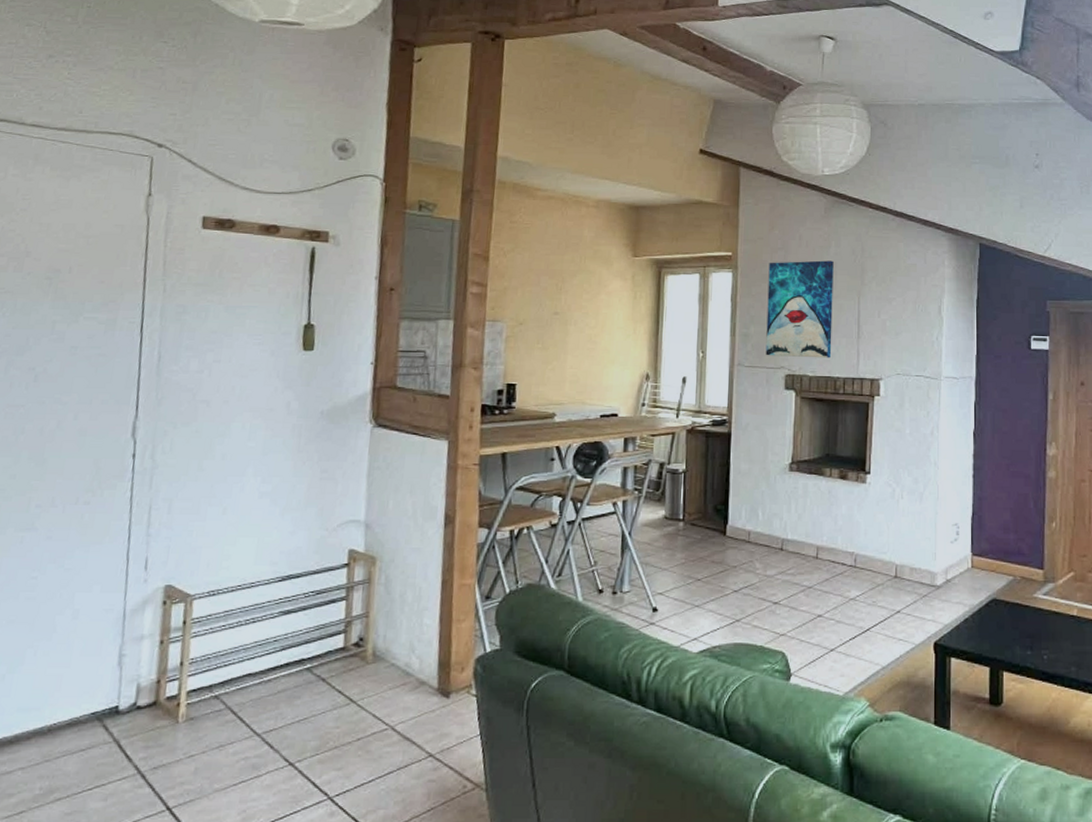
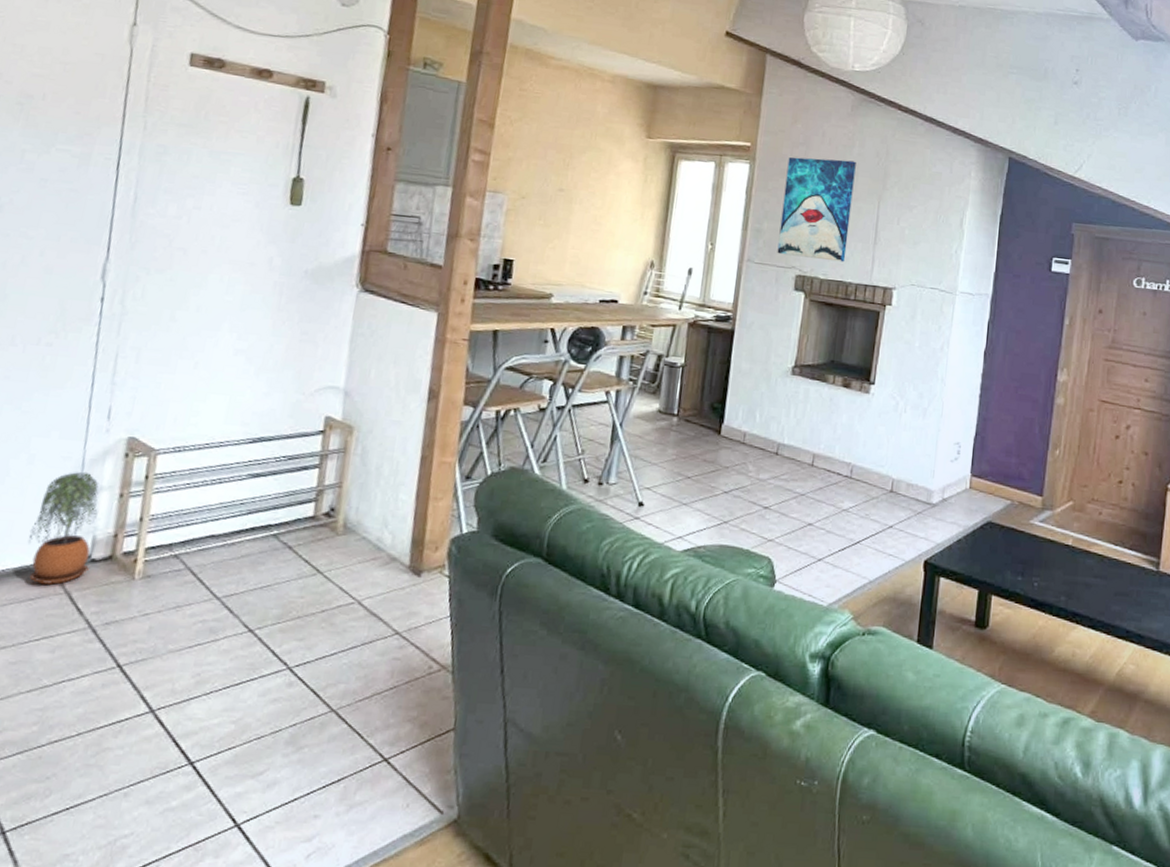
potted plant: none [77,622,141,734] -> present [28,471,99,585]

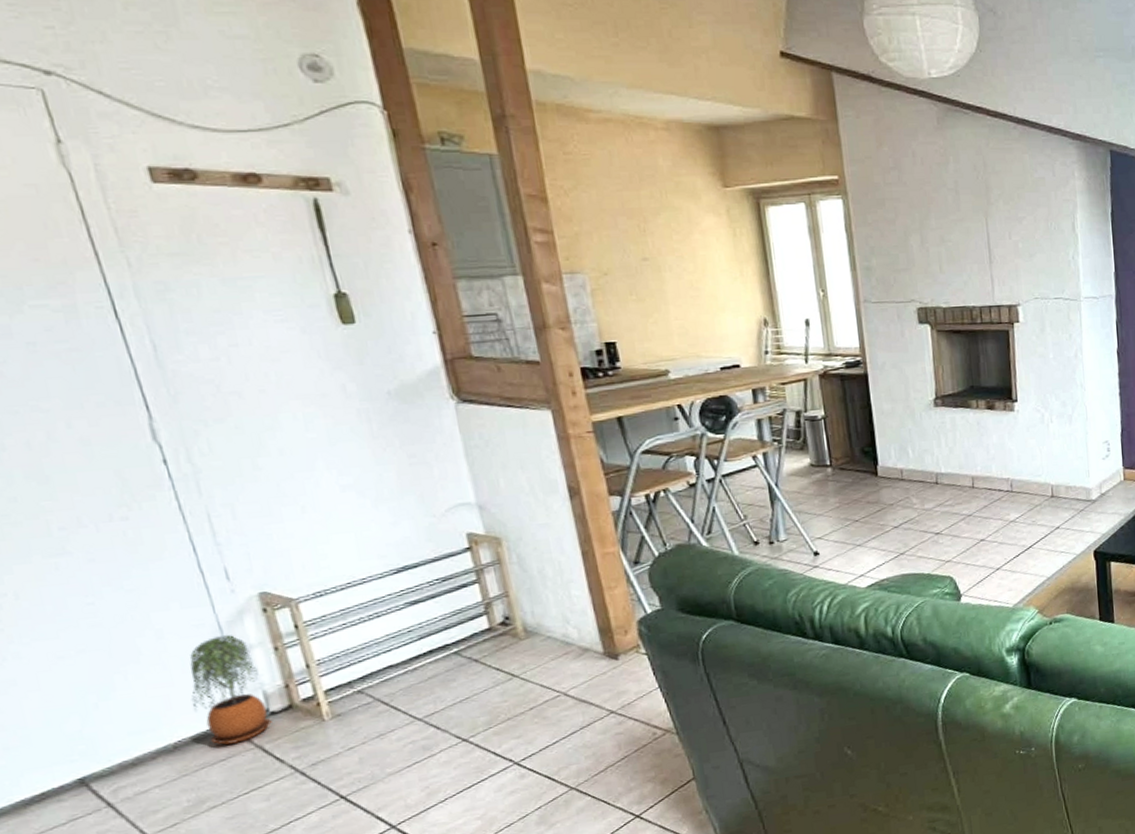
wall art: present [777,157,856,262] -> none [882,179,964,290]

